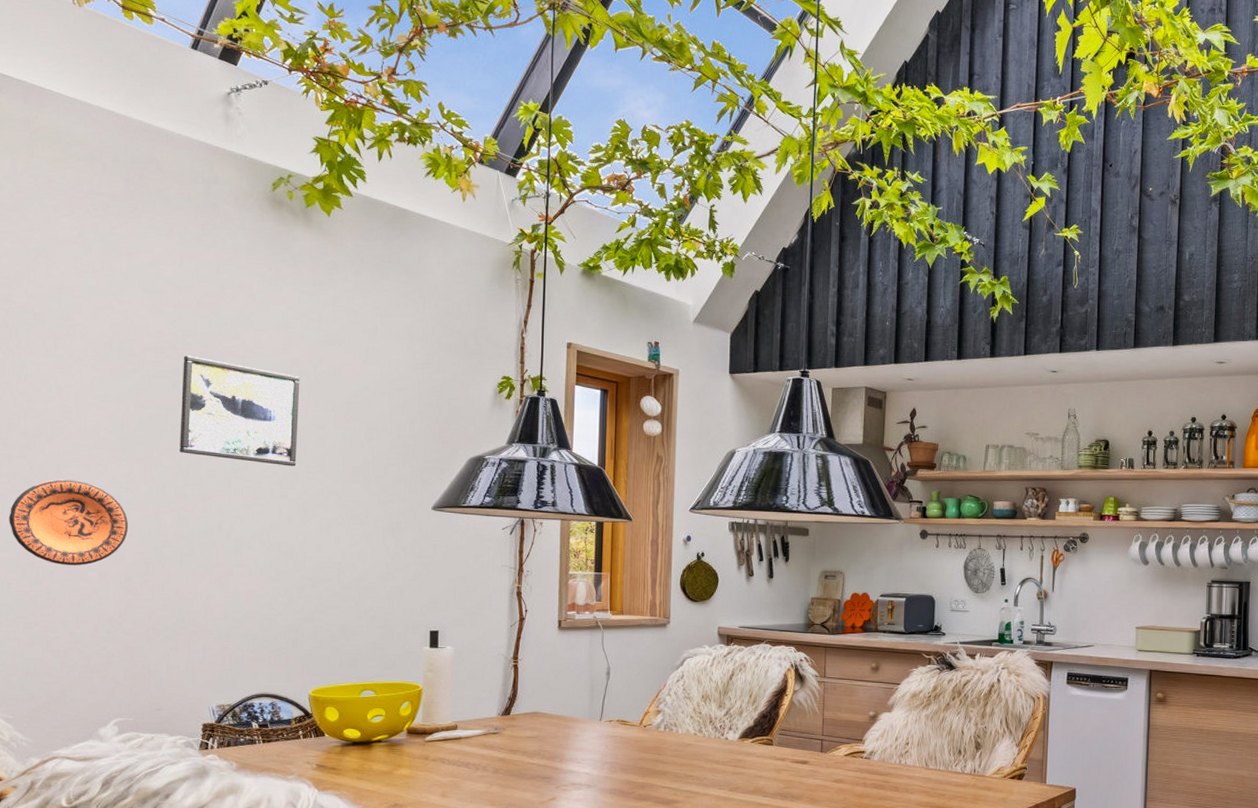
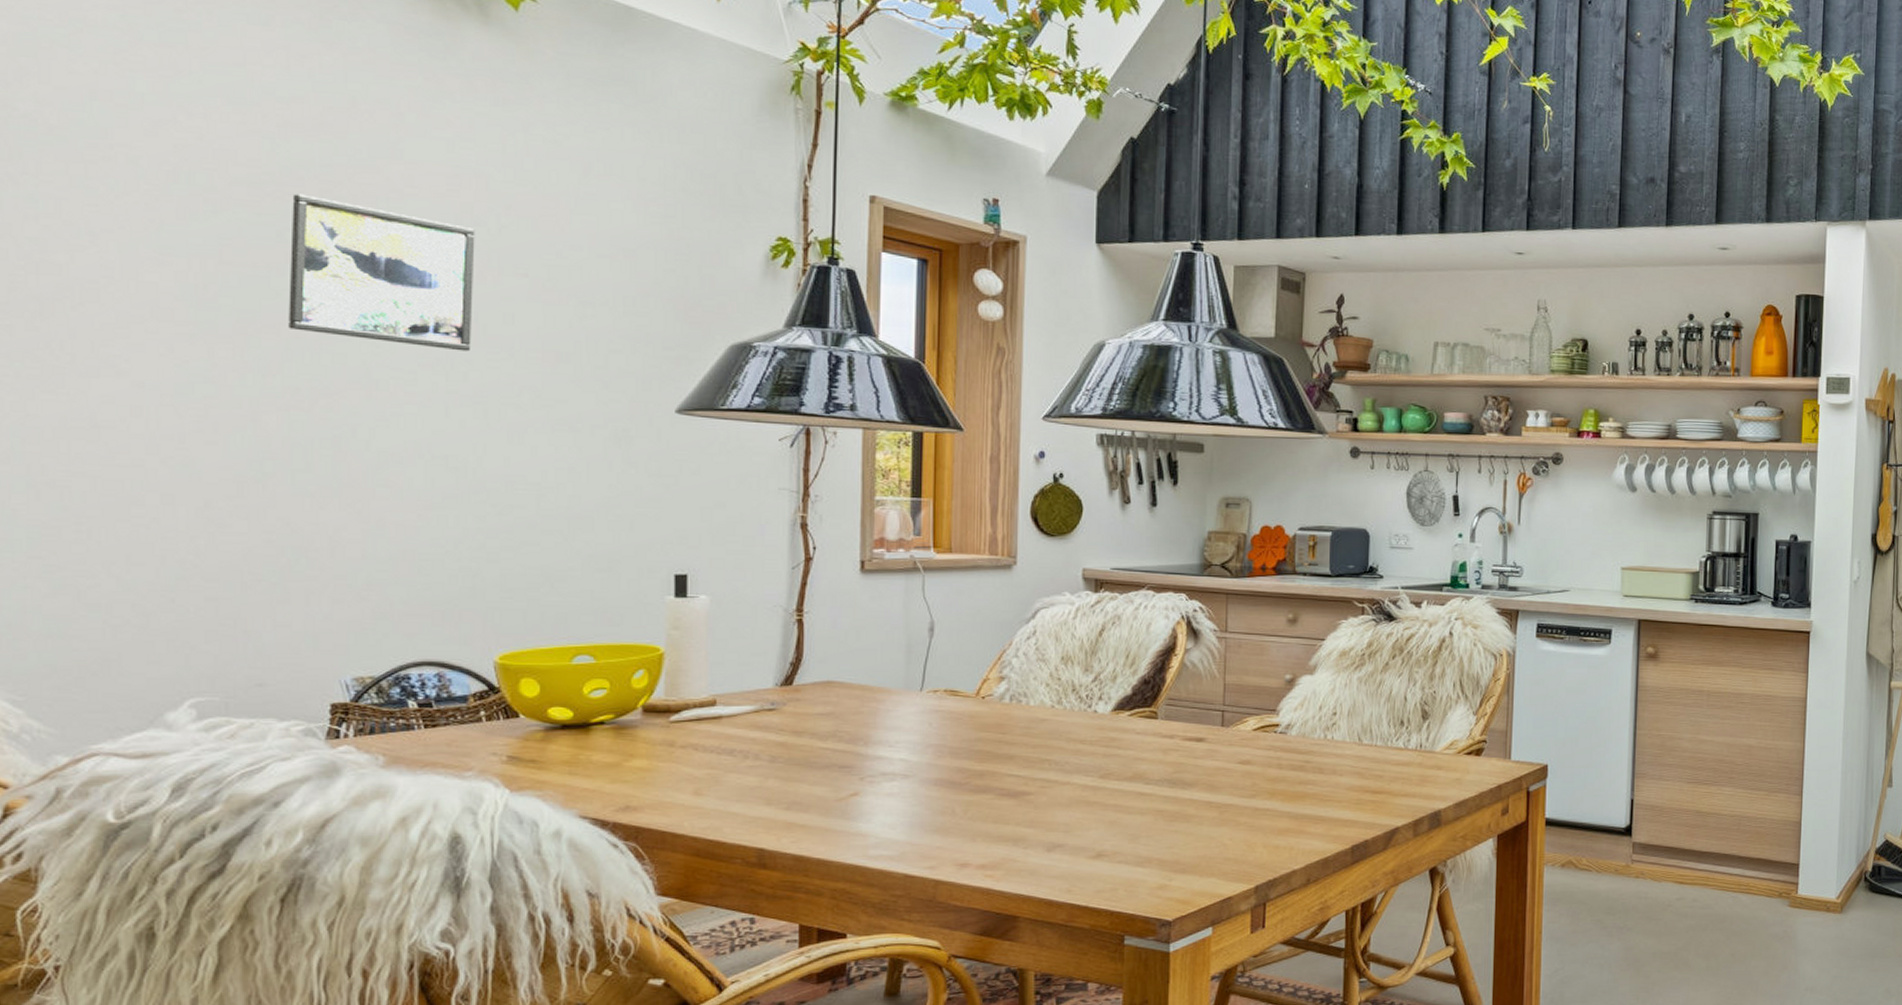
decorative plate: present [9,479,129,566] -> none [12,363,209,486]

